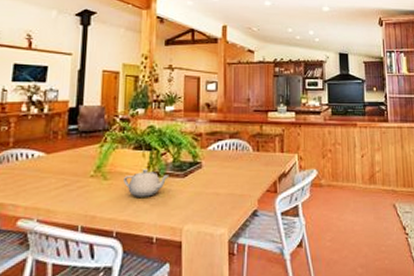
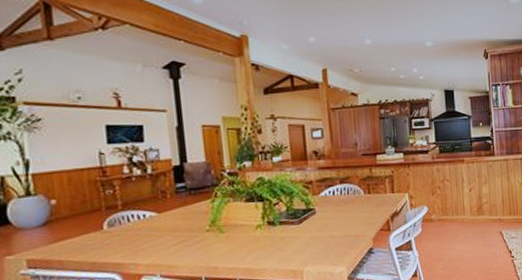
teapot: present [124,169,169,197] -> none [240,219,284,246]

